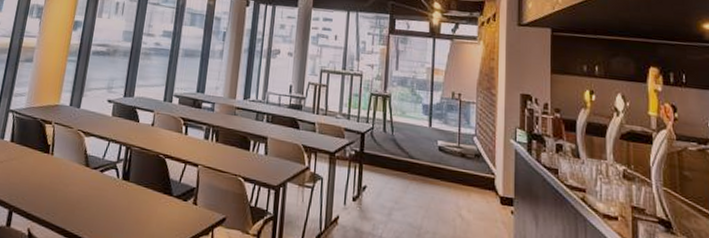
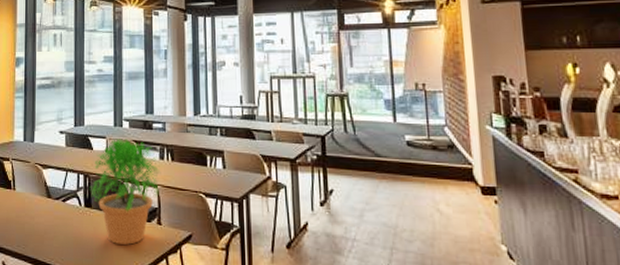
potted plant: none [130,113,204,223] -> present [89,139,161,245]

